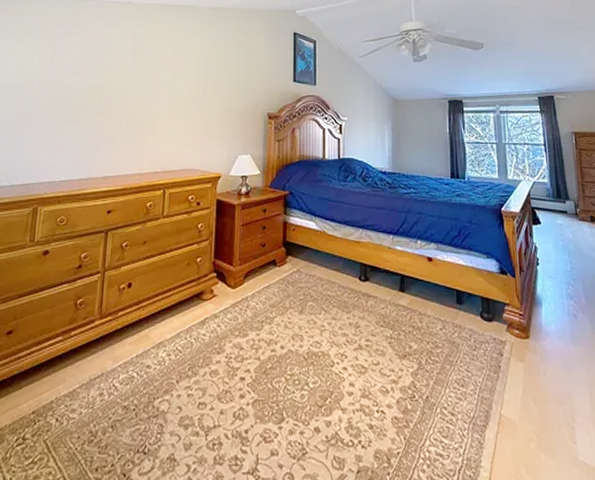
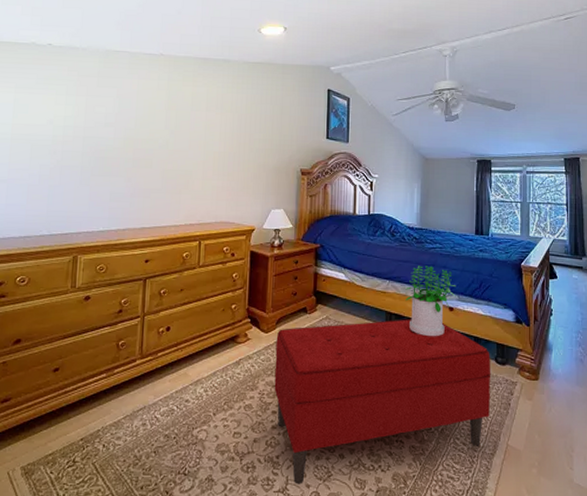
bench: none [242,271,479,464] -> present [274,319,491,485]
potted plant: none [380,212,434,291] -> present [405,265,456,337]

